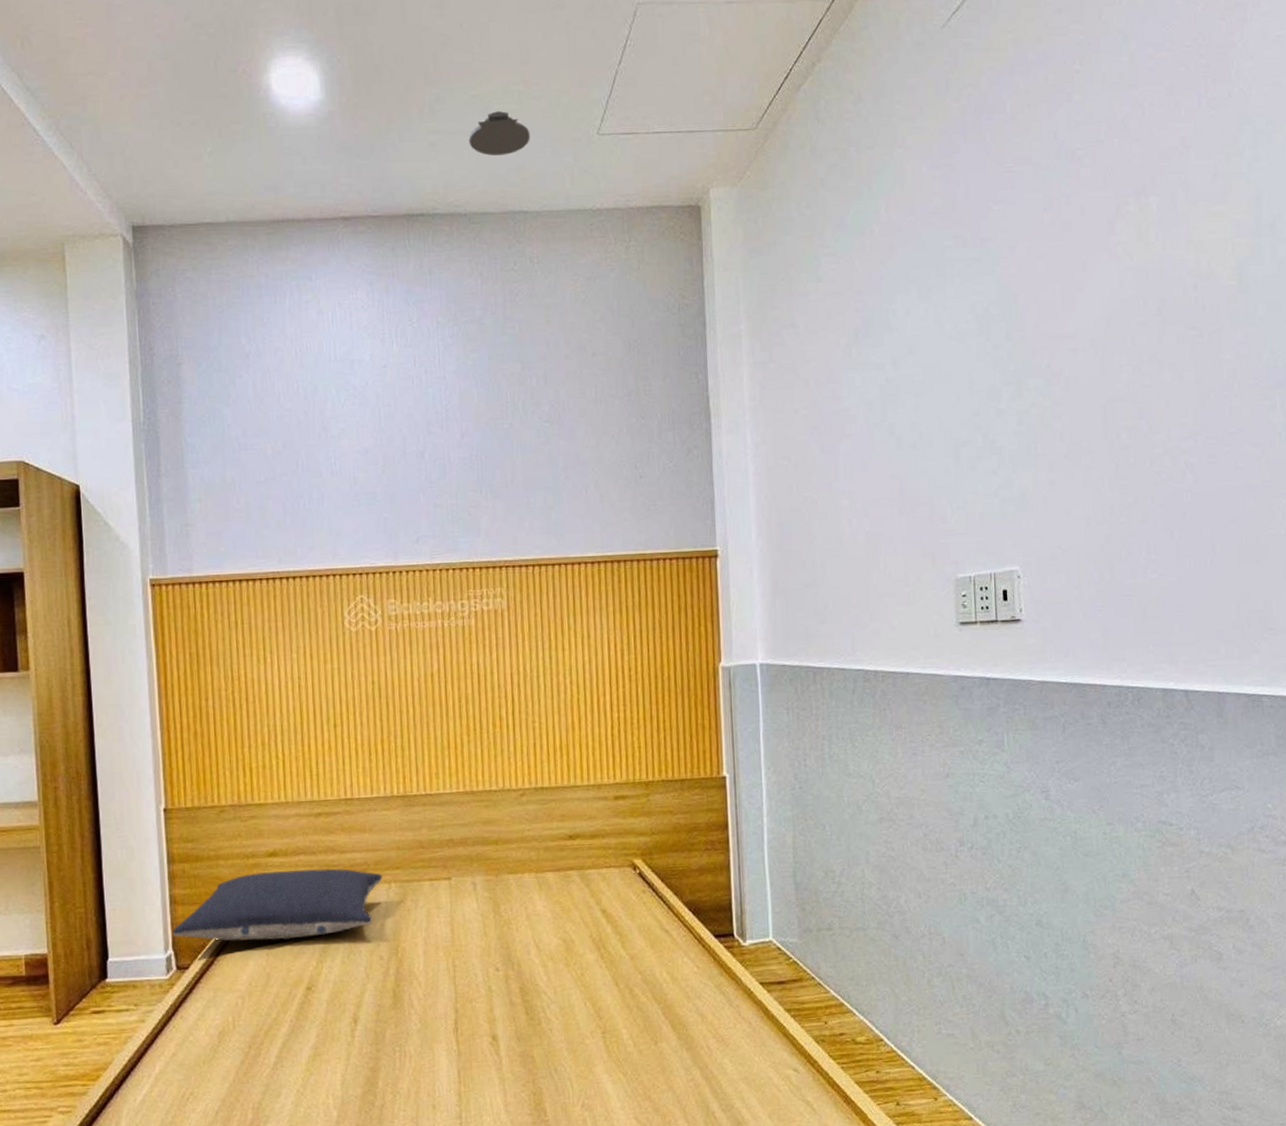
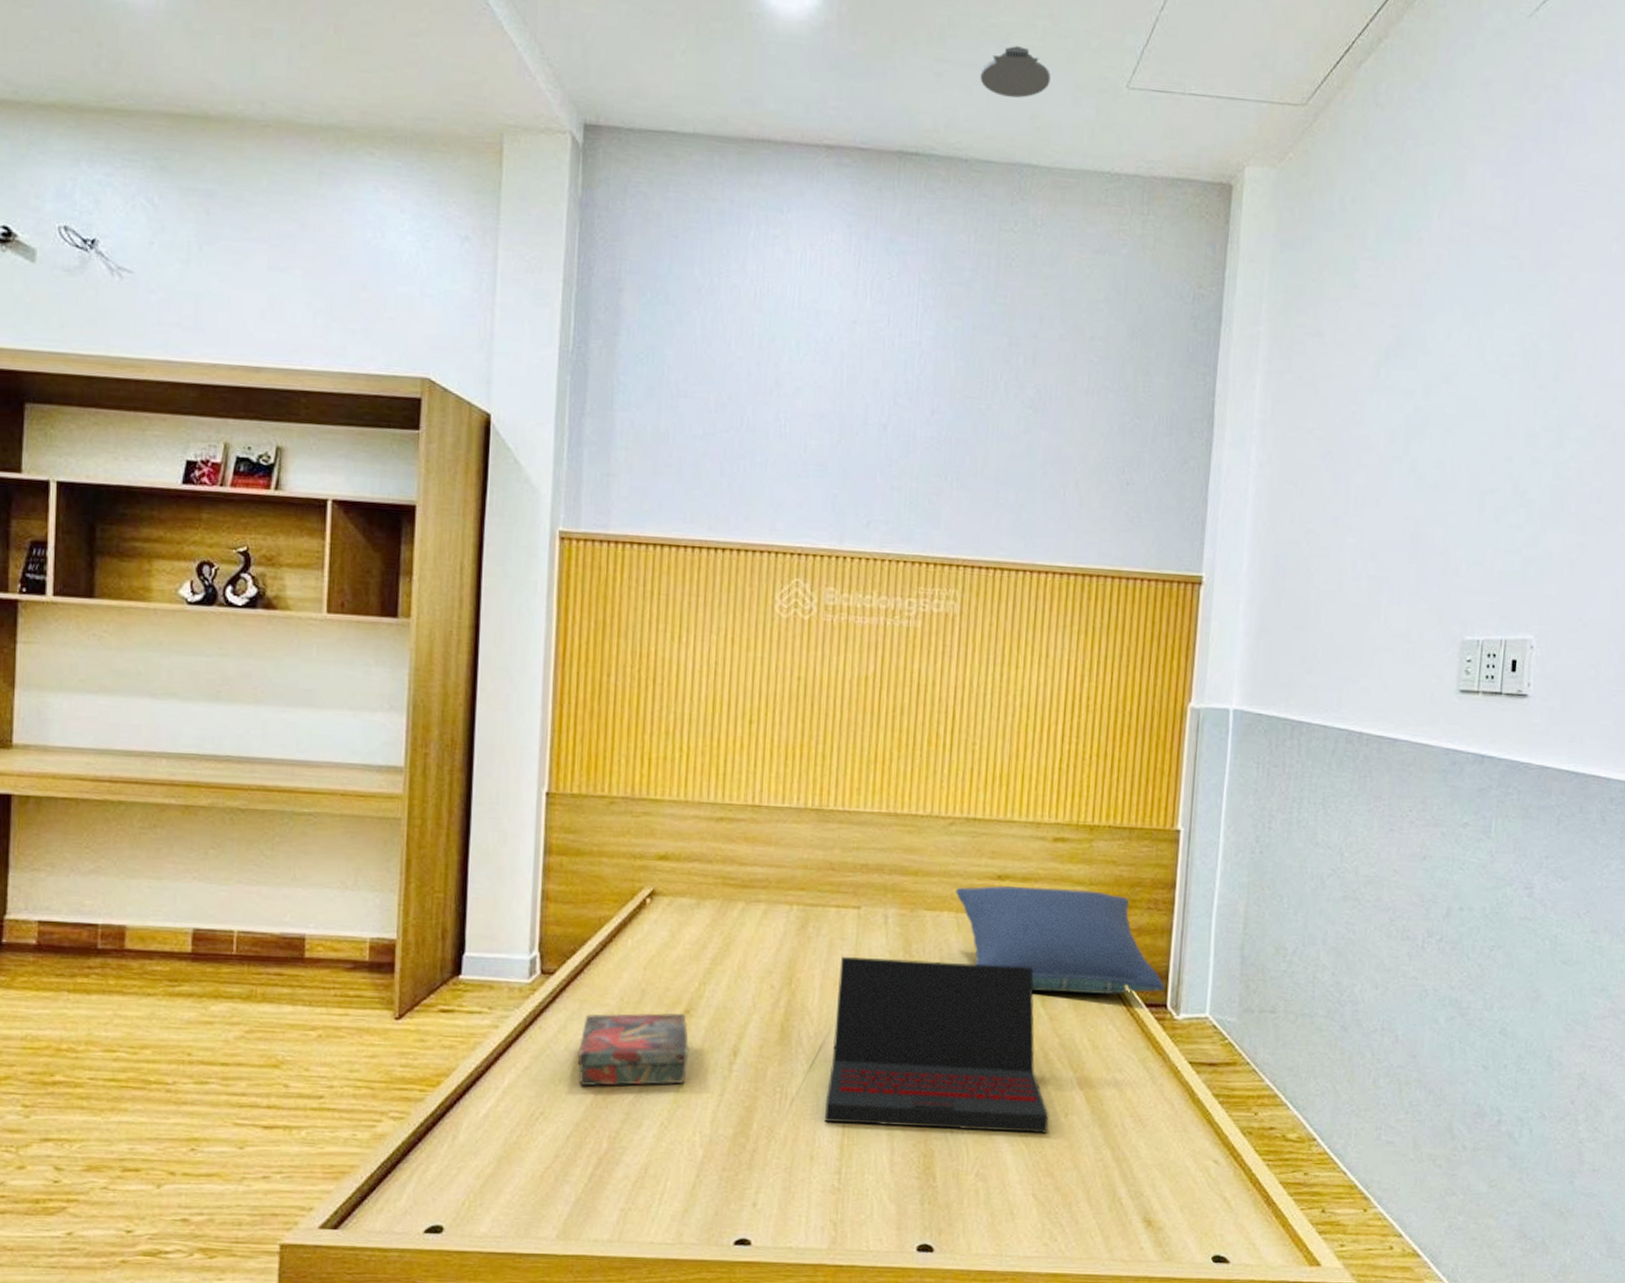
pillow: present [172,868,383,942] -> none [540,876,784,956]
book: none [217,990,315,1066] -> present [577,1012,689,1086]
laptop: none [438,914,642,1073] -> present [825,956,1049,1134]
pillow: none [533,839,730,935] -> present [956,886,1165,994]

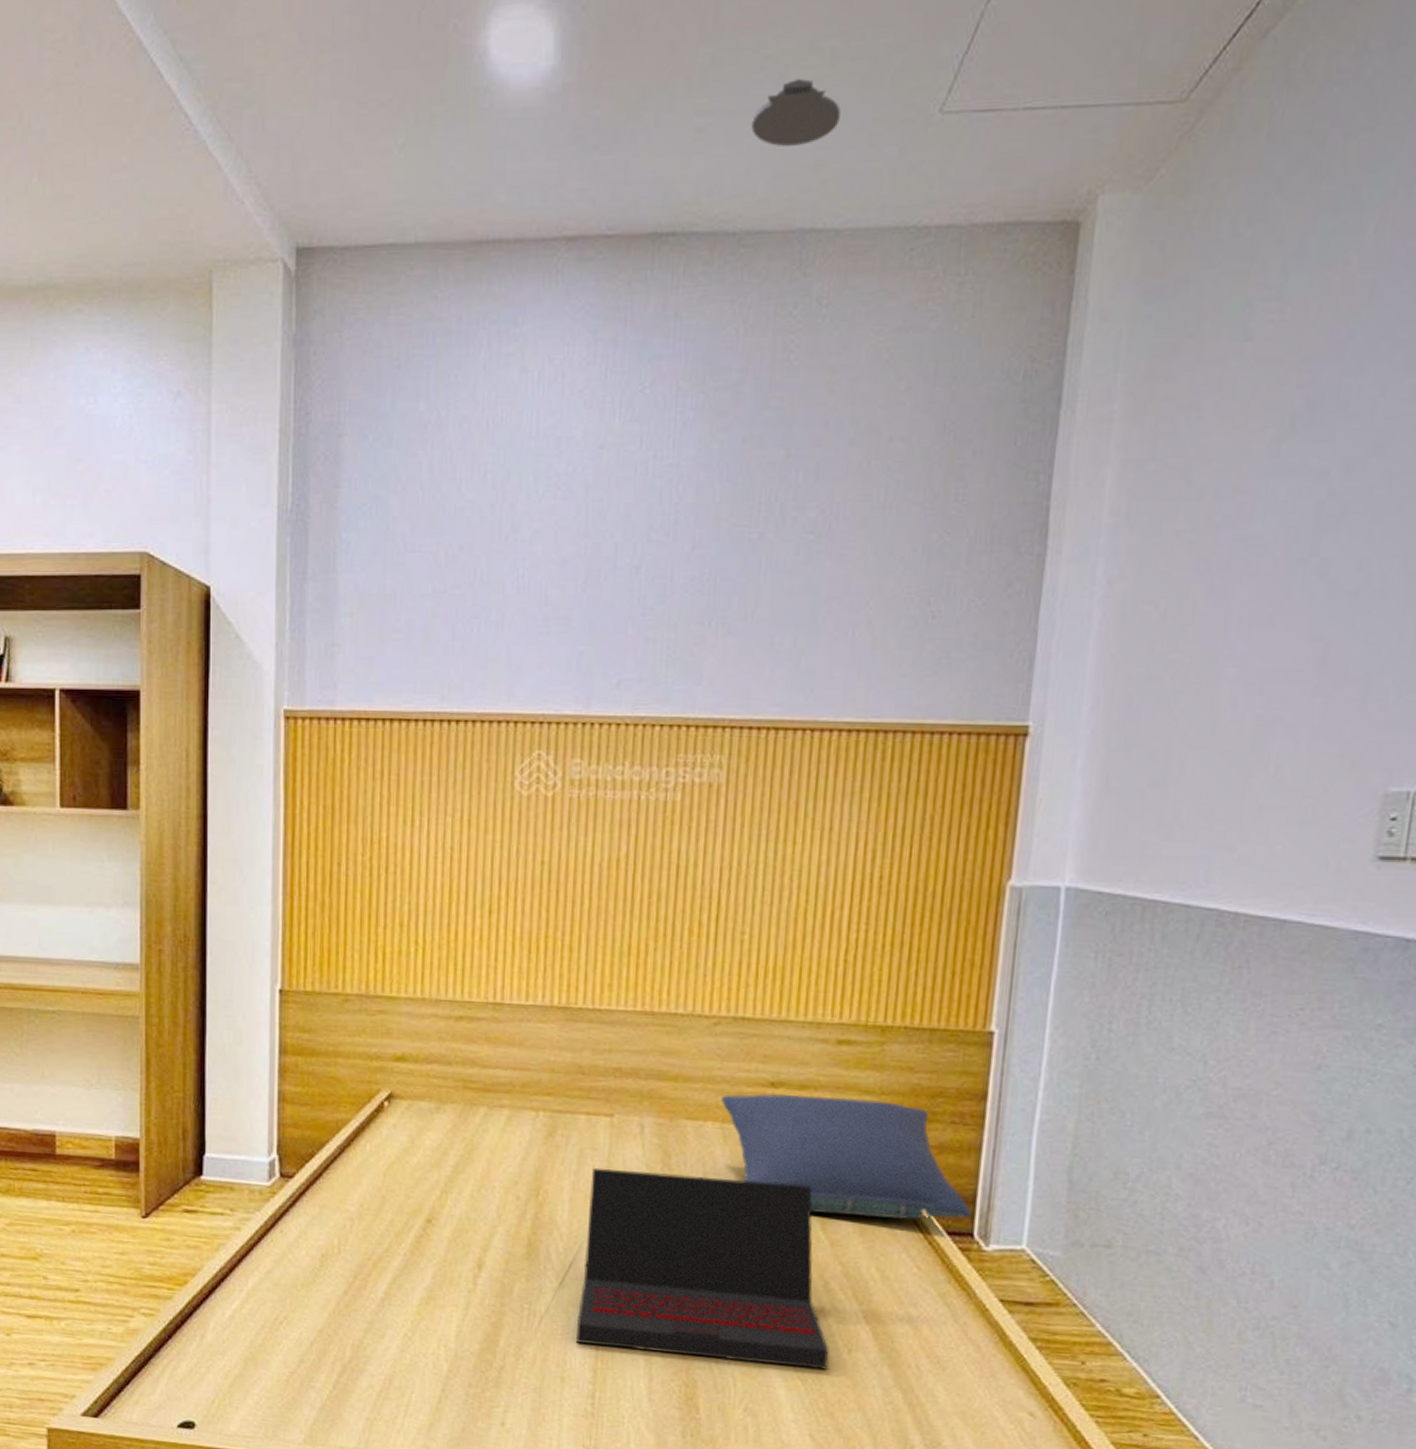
book: present [577,1012,689,1086] -> none [319,1219,431,1296]

